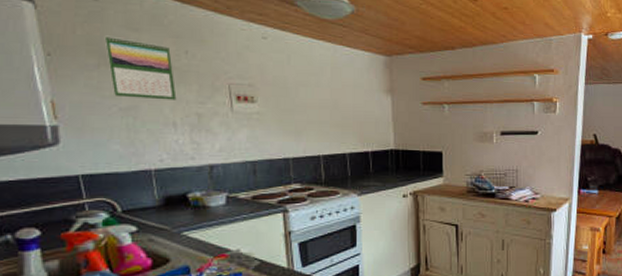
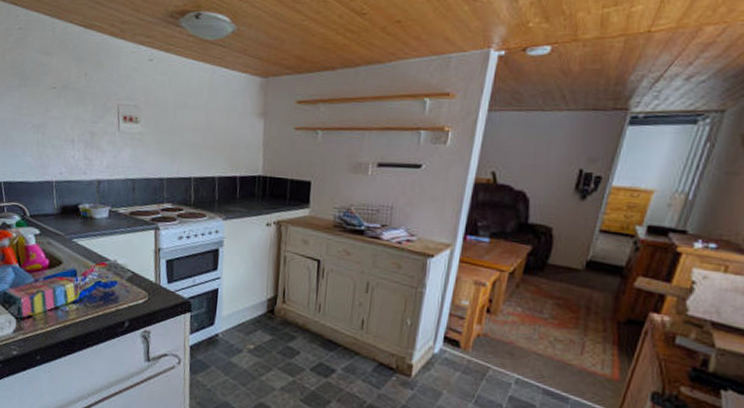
calendar: present [104,35,177,100] -> none [25,60,76,119]

